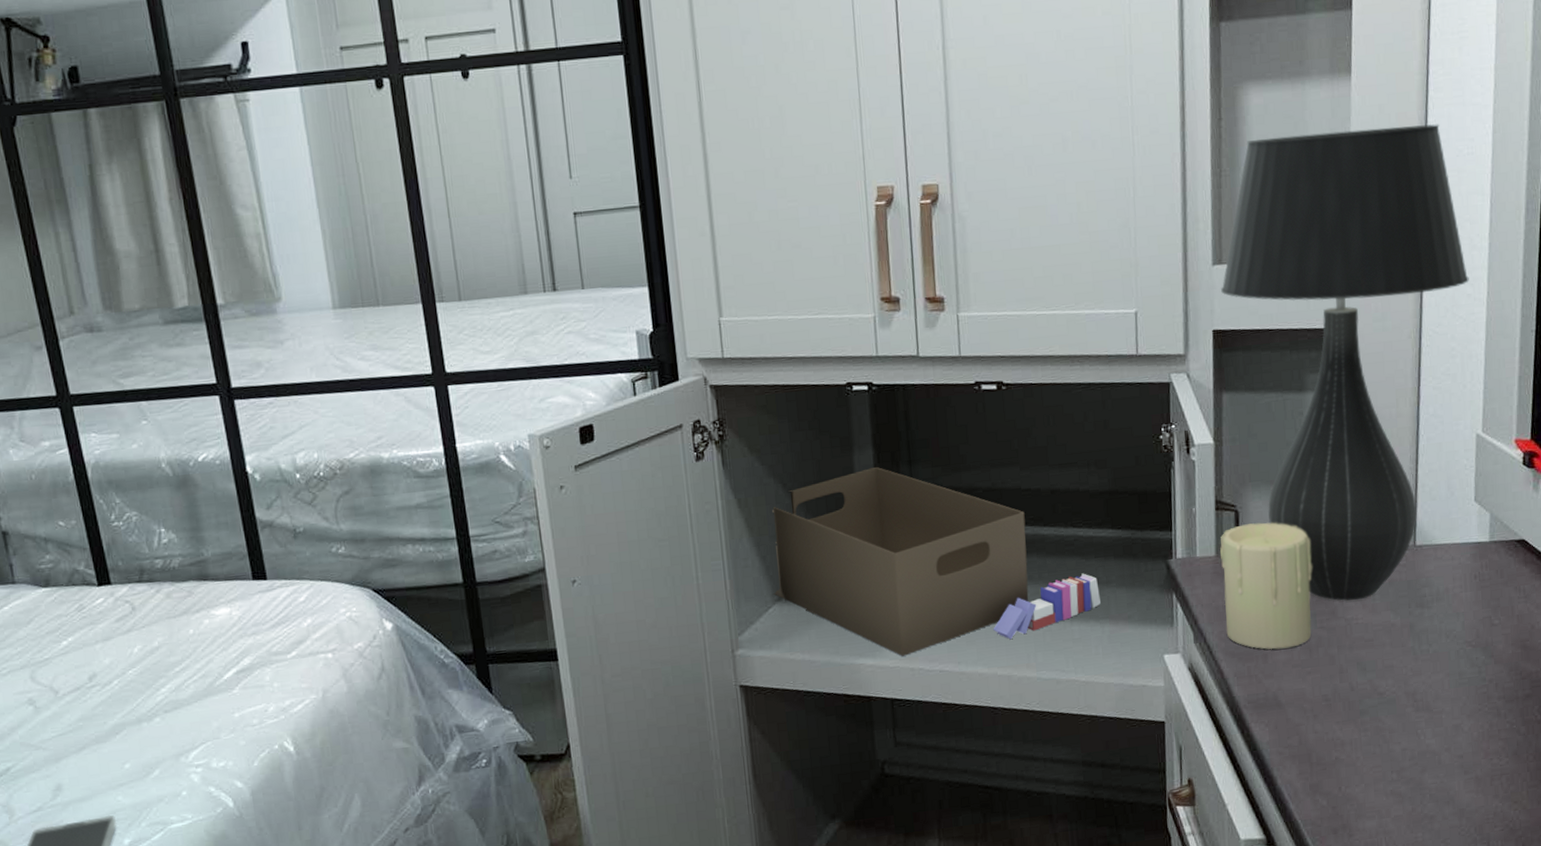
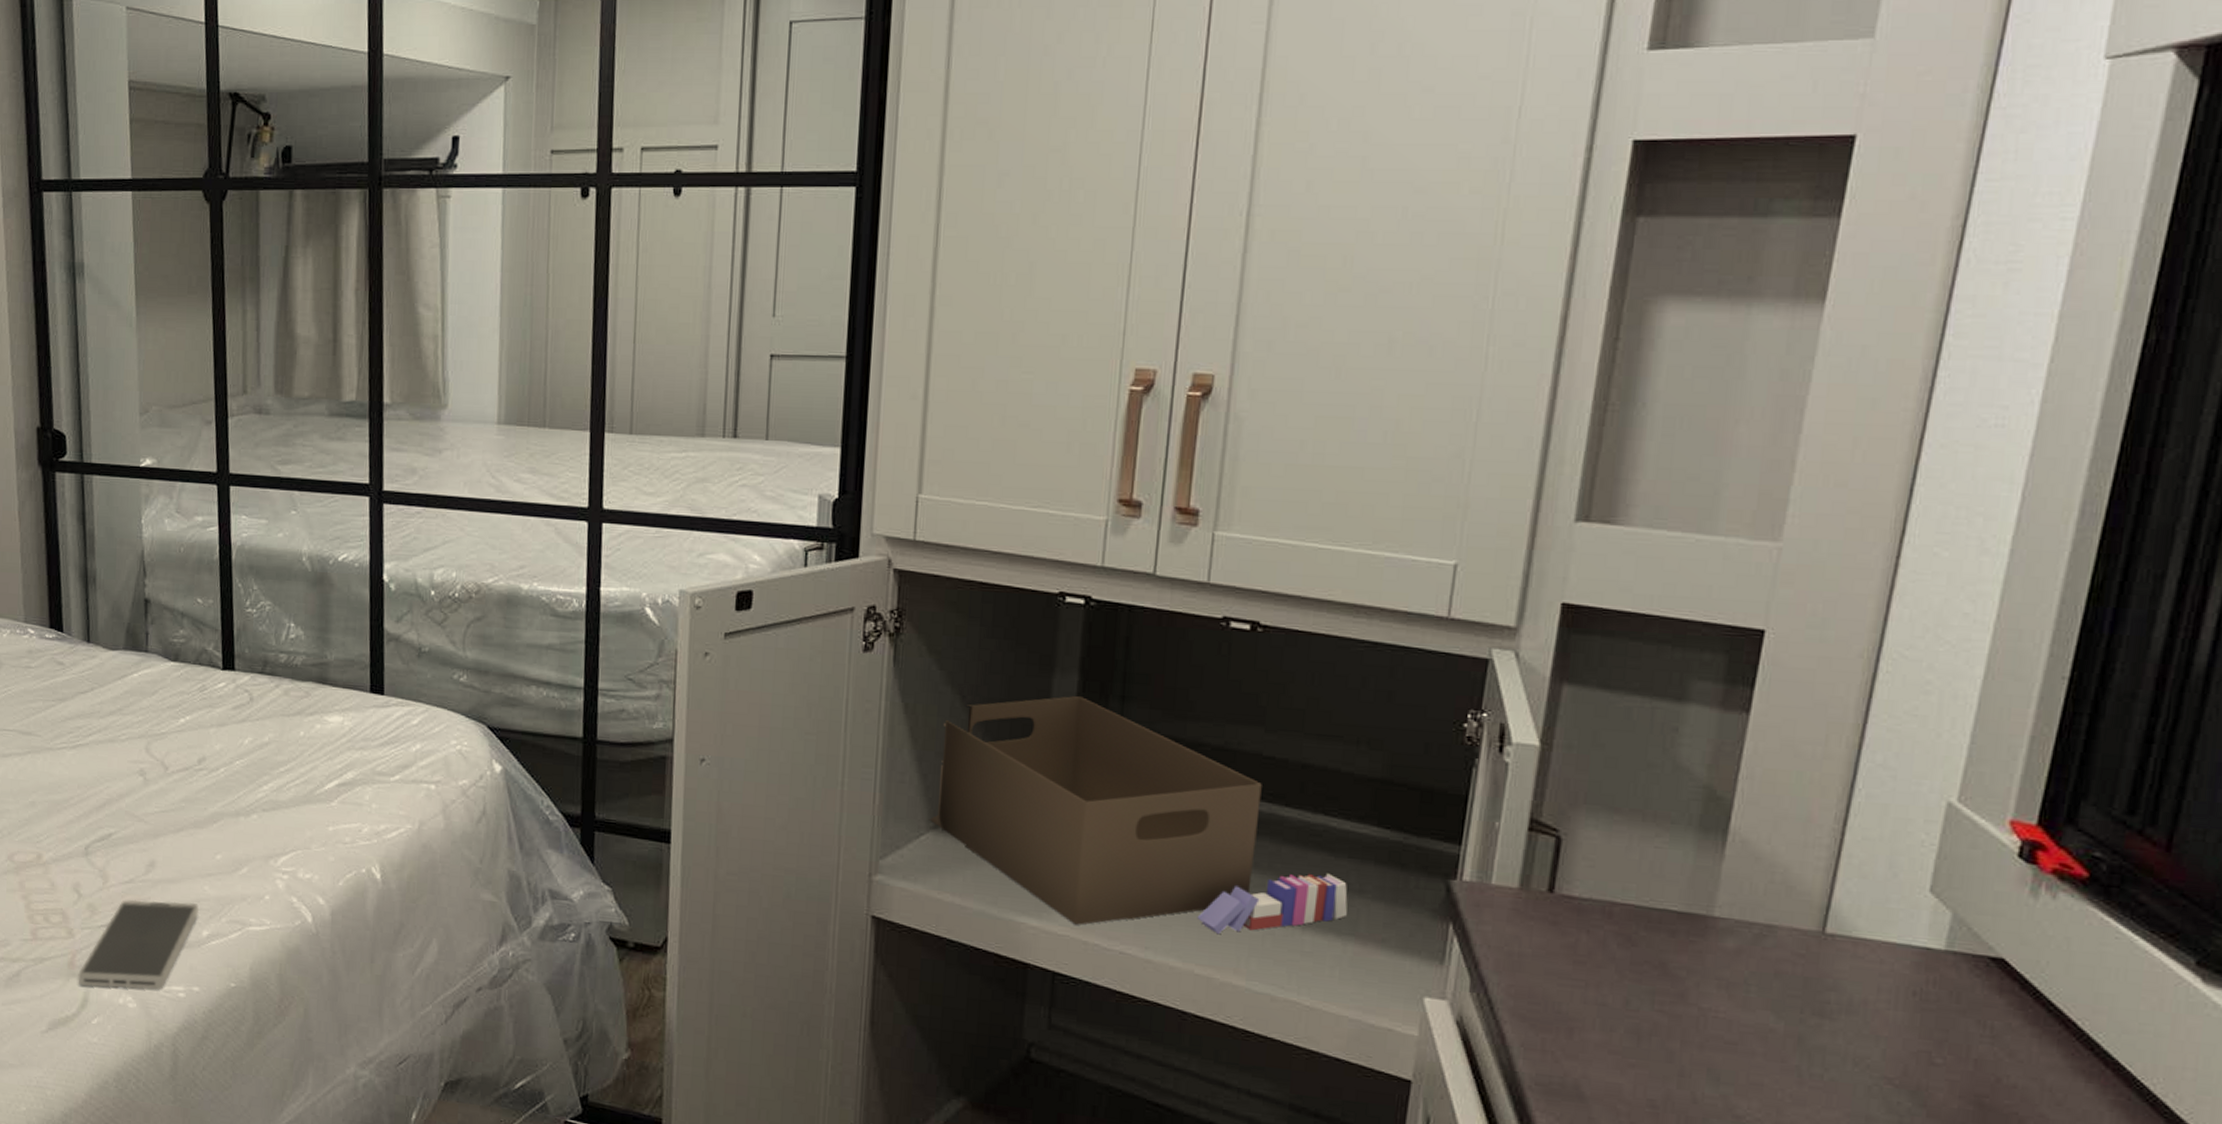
candle: present [1219,522,1312,650] -> none [1518,856,1663,1028]
table lamp: present [1221,123,1469,601] -> none [1582,370,1970,987]

